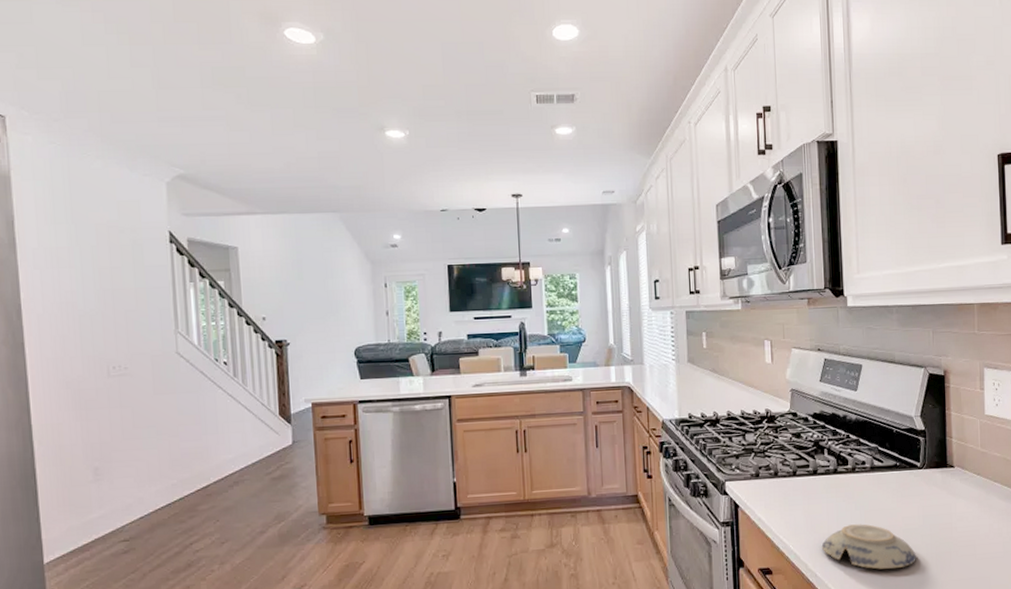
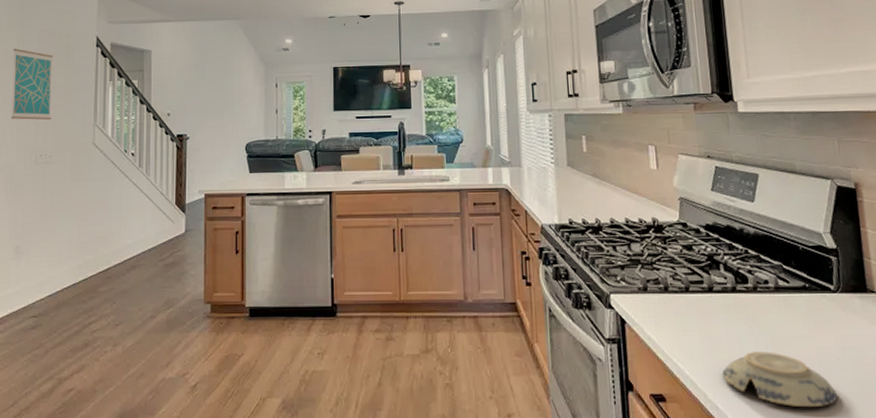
wall art: none [64,245,123,328] -> present [11,48,54,121]

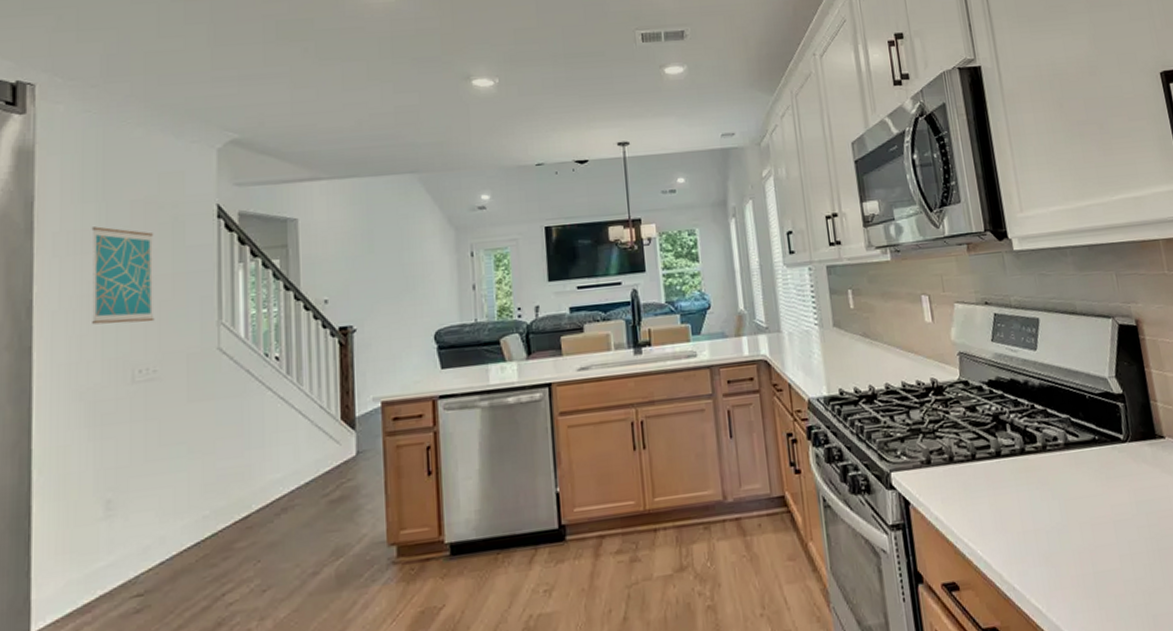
decorative bowl: present [721,351,838,408] -> none [1016,517,1136,576]

